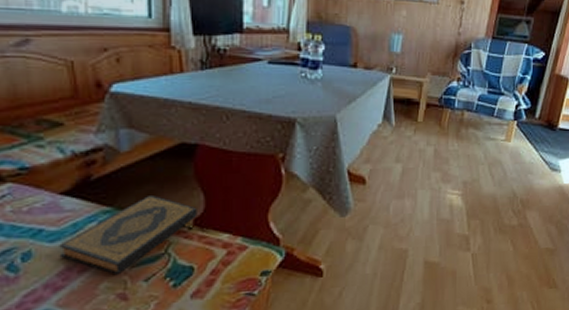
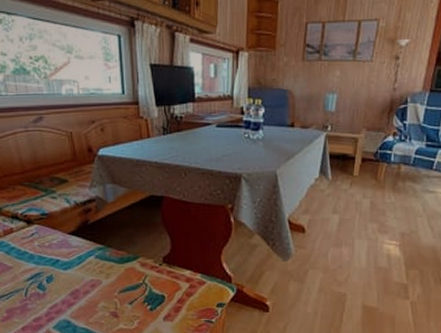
hardback book: present [59,194,197,276] -> none [70,236,166,298]

